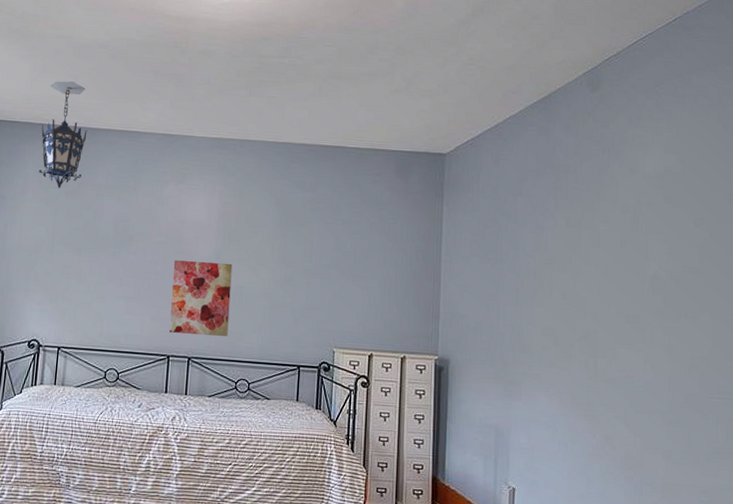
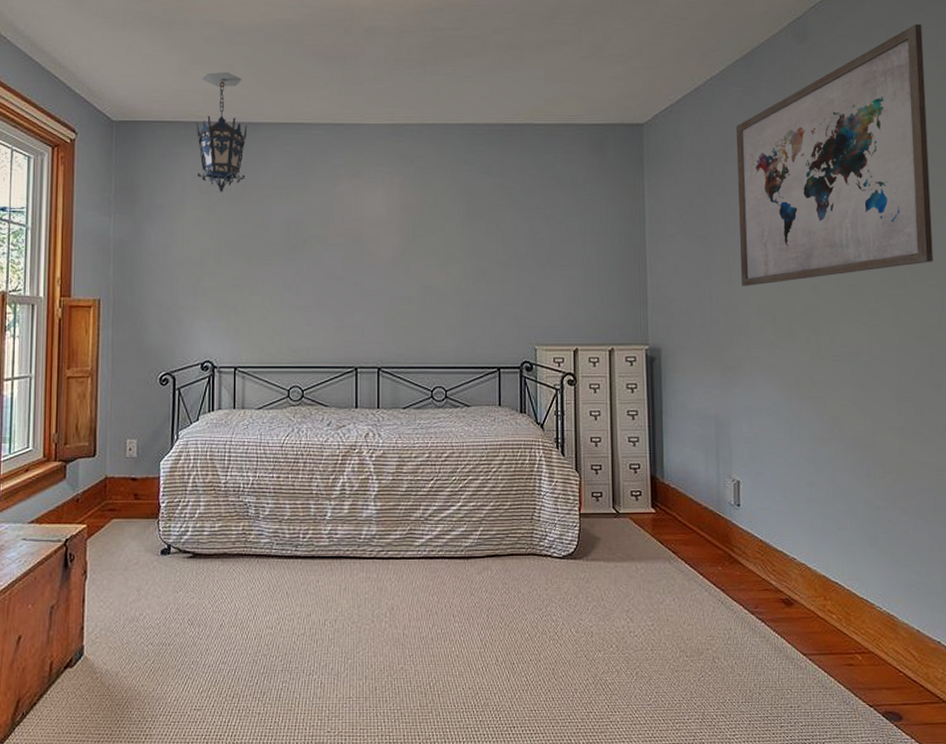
wall art: present [169,260,233,336] -> none [354,261,419,342]
wall art: none [528,81,707,309] -> present [735,23,933,286]

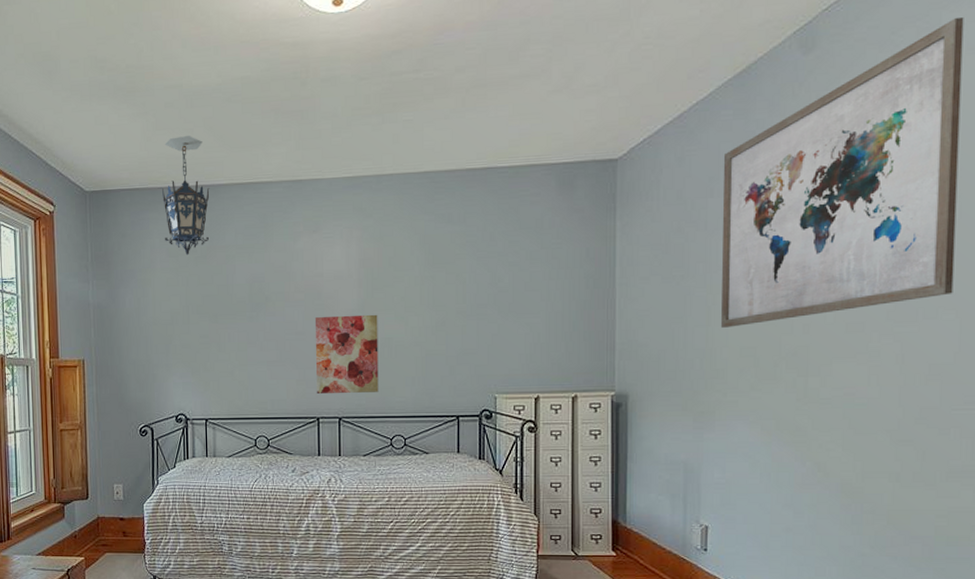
wall art: none [354,261,419,342] -> present [314,314,379,393]

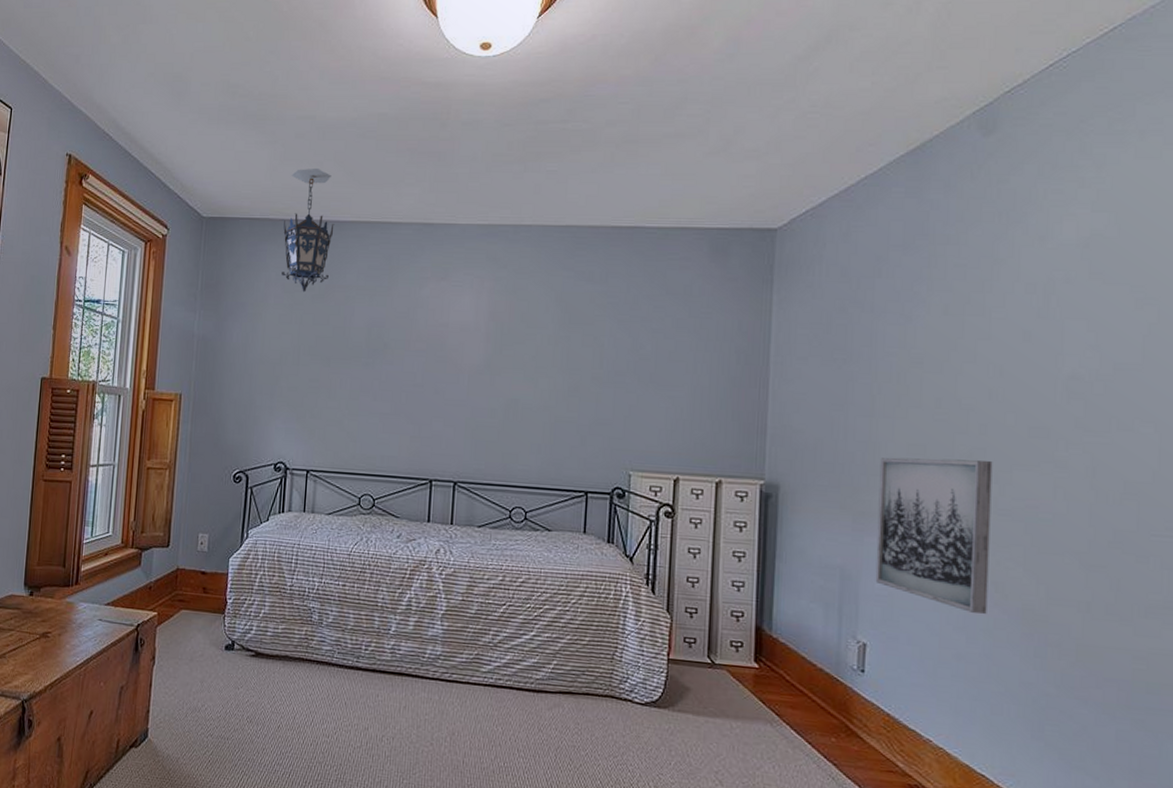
wall art: present [314,314,379,393] -> none [431,370,505,457]
wall art: none [714,357,815,491] -> present [875,457,993,614]
wall art: present [721,16,964,328] -> none [887,110,1160,421]

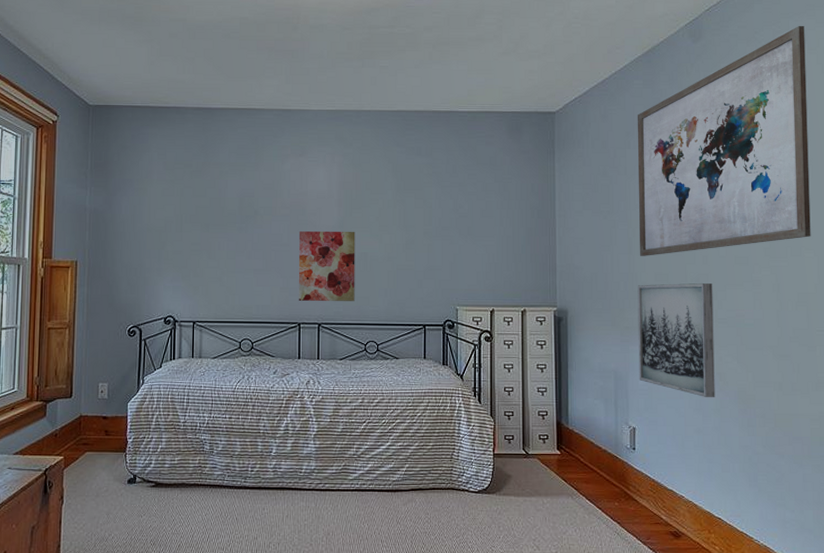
hanging lantern: present [282,169,334,293] -> none [161,63,207,169]
wall art: none [431,370,505,457] -> present [298,231,355,301]
wall art: none [887,110,1160,421] -> present [637,25,811,256]

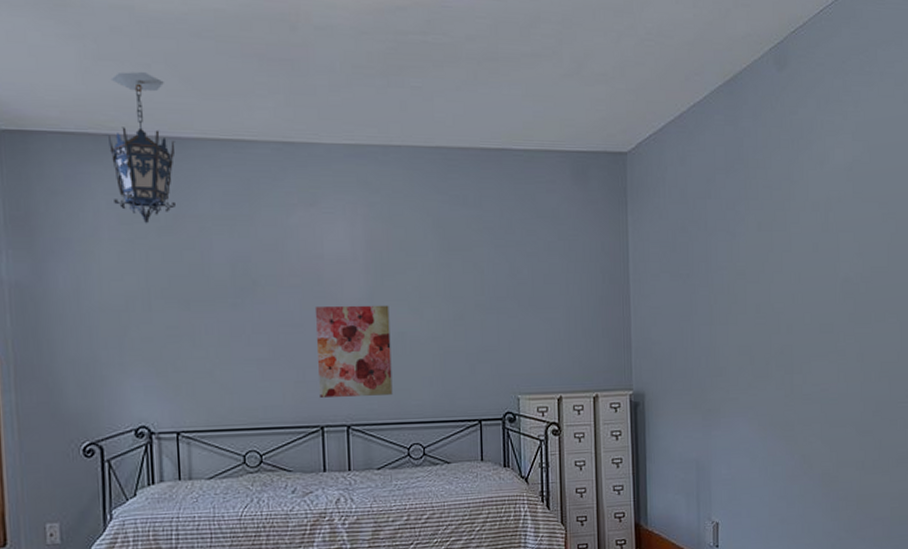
hanging lantern: none [161,63,207,169] -> present [105,71,175,224]
wall art: present [637,25,811,256] -> none [718,55,894,327]
wall art: present [637,283,715,397] -> none [720,355,799,483]

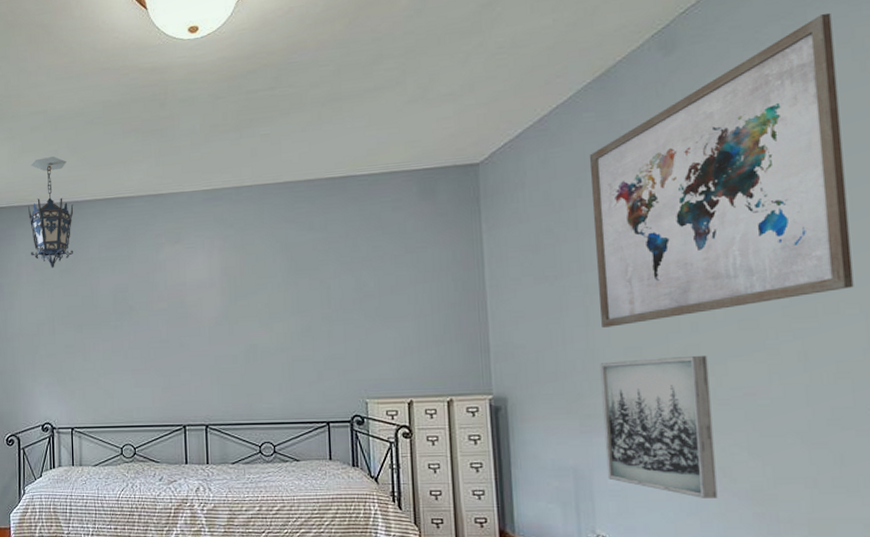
wall art: present [314,305,393,397] -> none [178,321,246,401]
wall art: none [718,55,894,327] -> present [589,12,854,328]
wall art: none [720,355,799,483] -> present [600,356,718,498]

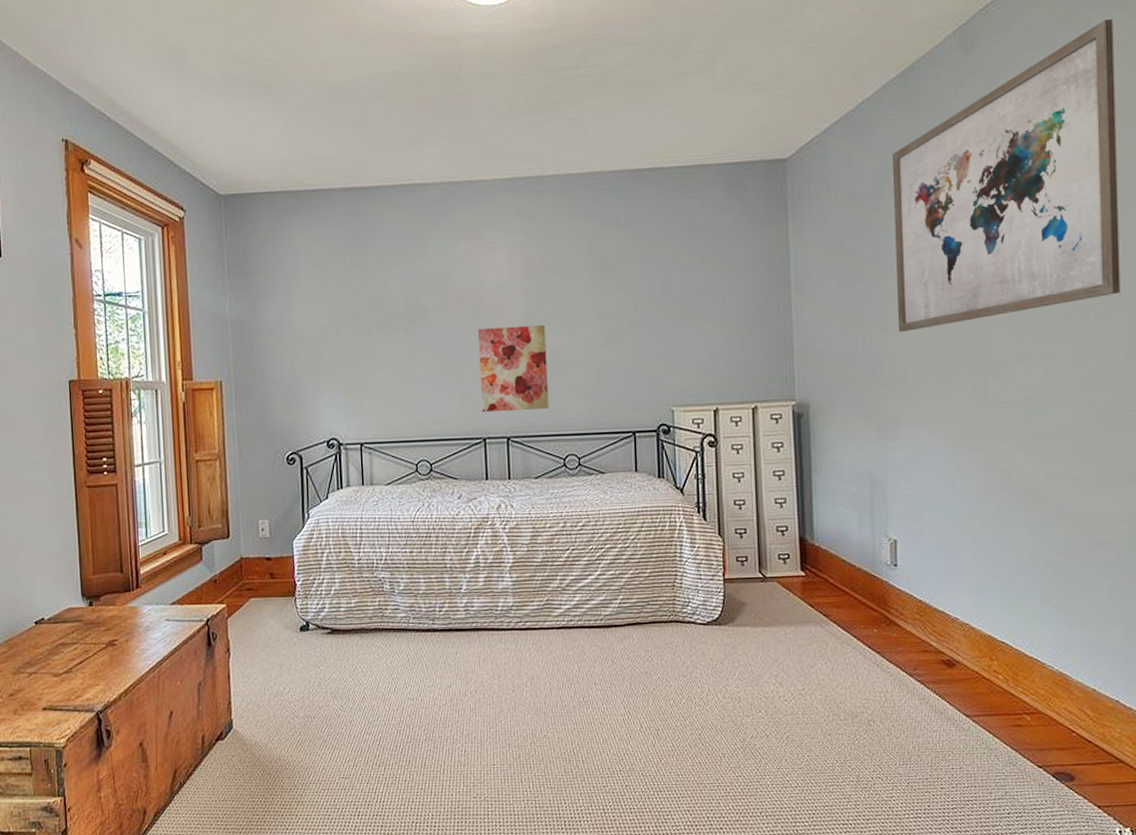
hanging lantern: present [26,156,74,269] -> none [303,134,359,264]
wall art: none [178,321,246,401] -> present [477,324,549,412]
wall art: present [600,356,718,498] -> none [896,360,997,499]

